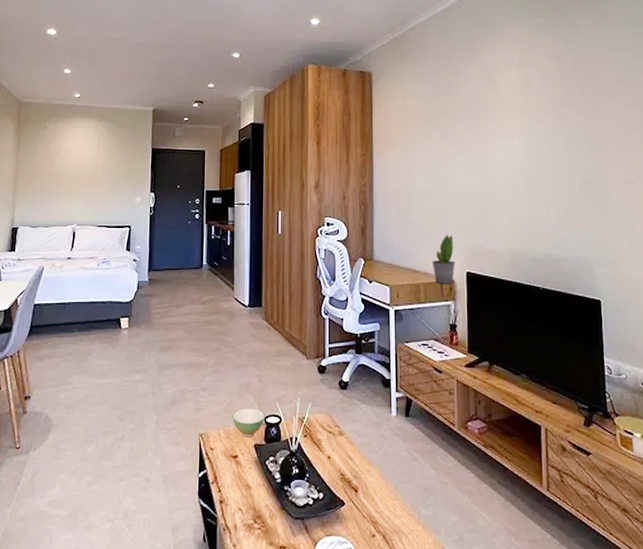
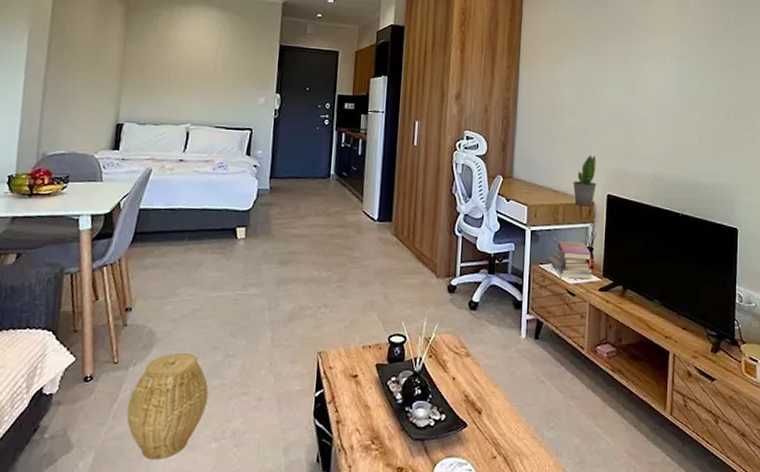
woven basket: none [28,438,101,539] -> present [126,353,209,459]
bowl: present [232,408,266,437] -> none [354,326,390,357]
books: none [411,319,458,356] -> present [546,240,593,279]

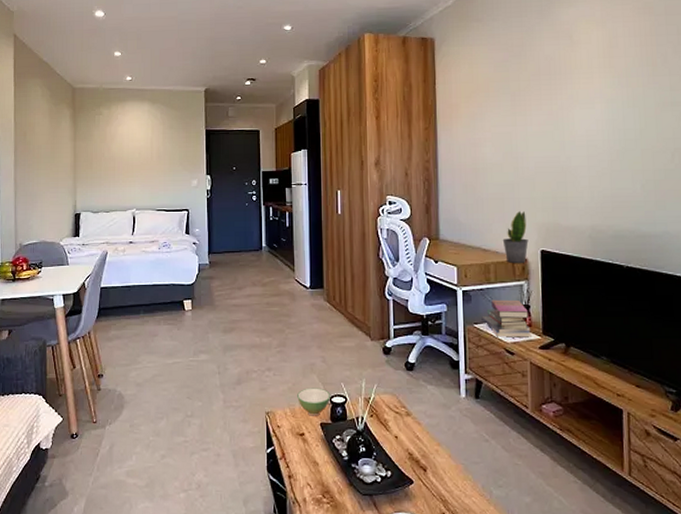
woven basket: present [126,353,209,459] -> none [108,414,173,506]
bowl: none [354,326,390,357] -> present [297,388,331,416]

